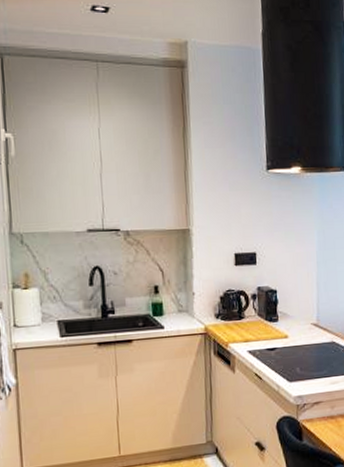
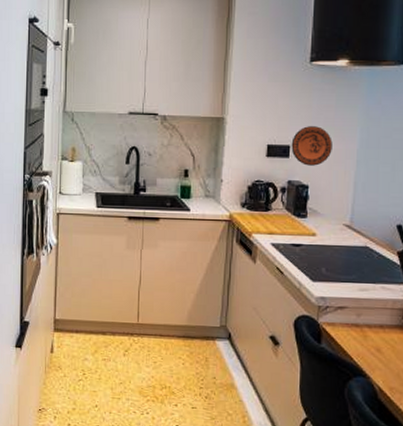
decorative plate: none [257,232,295,271] -> present [291,126,333,166]

